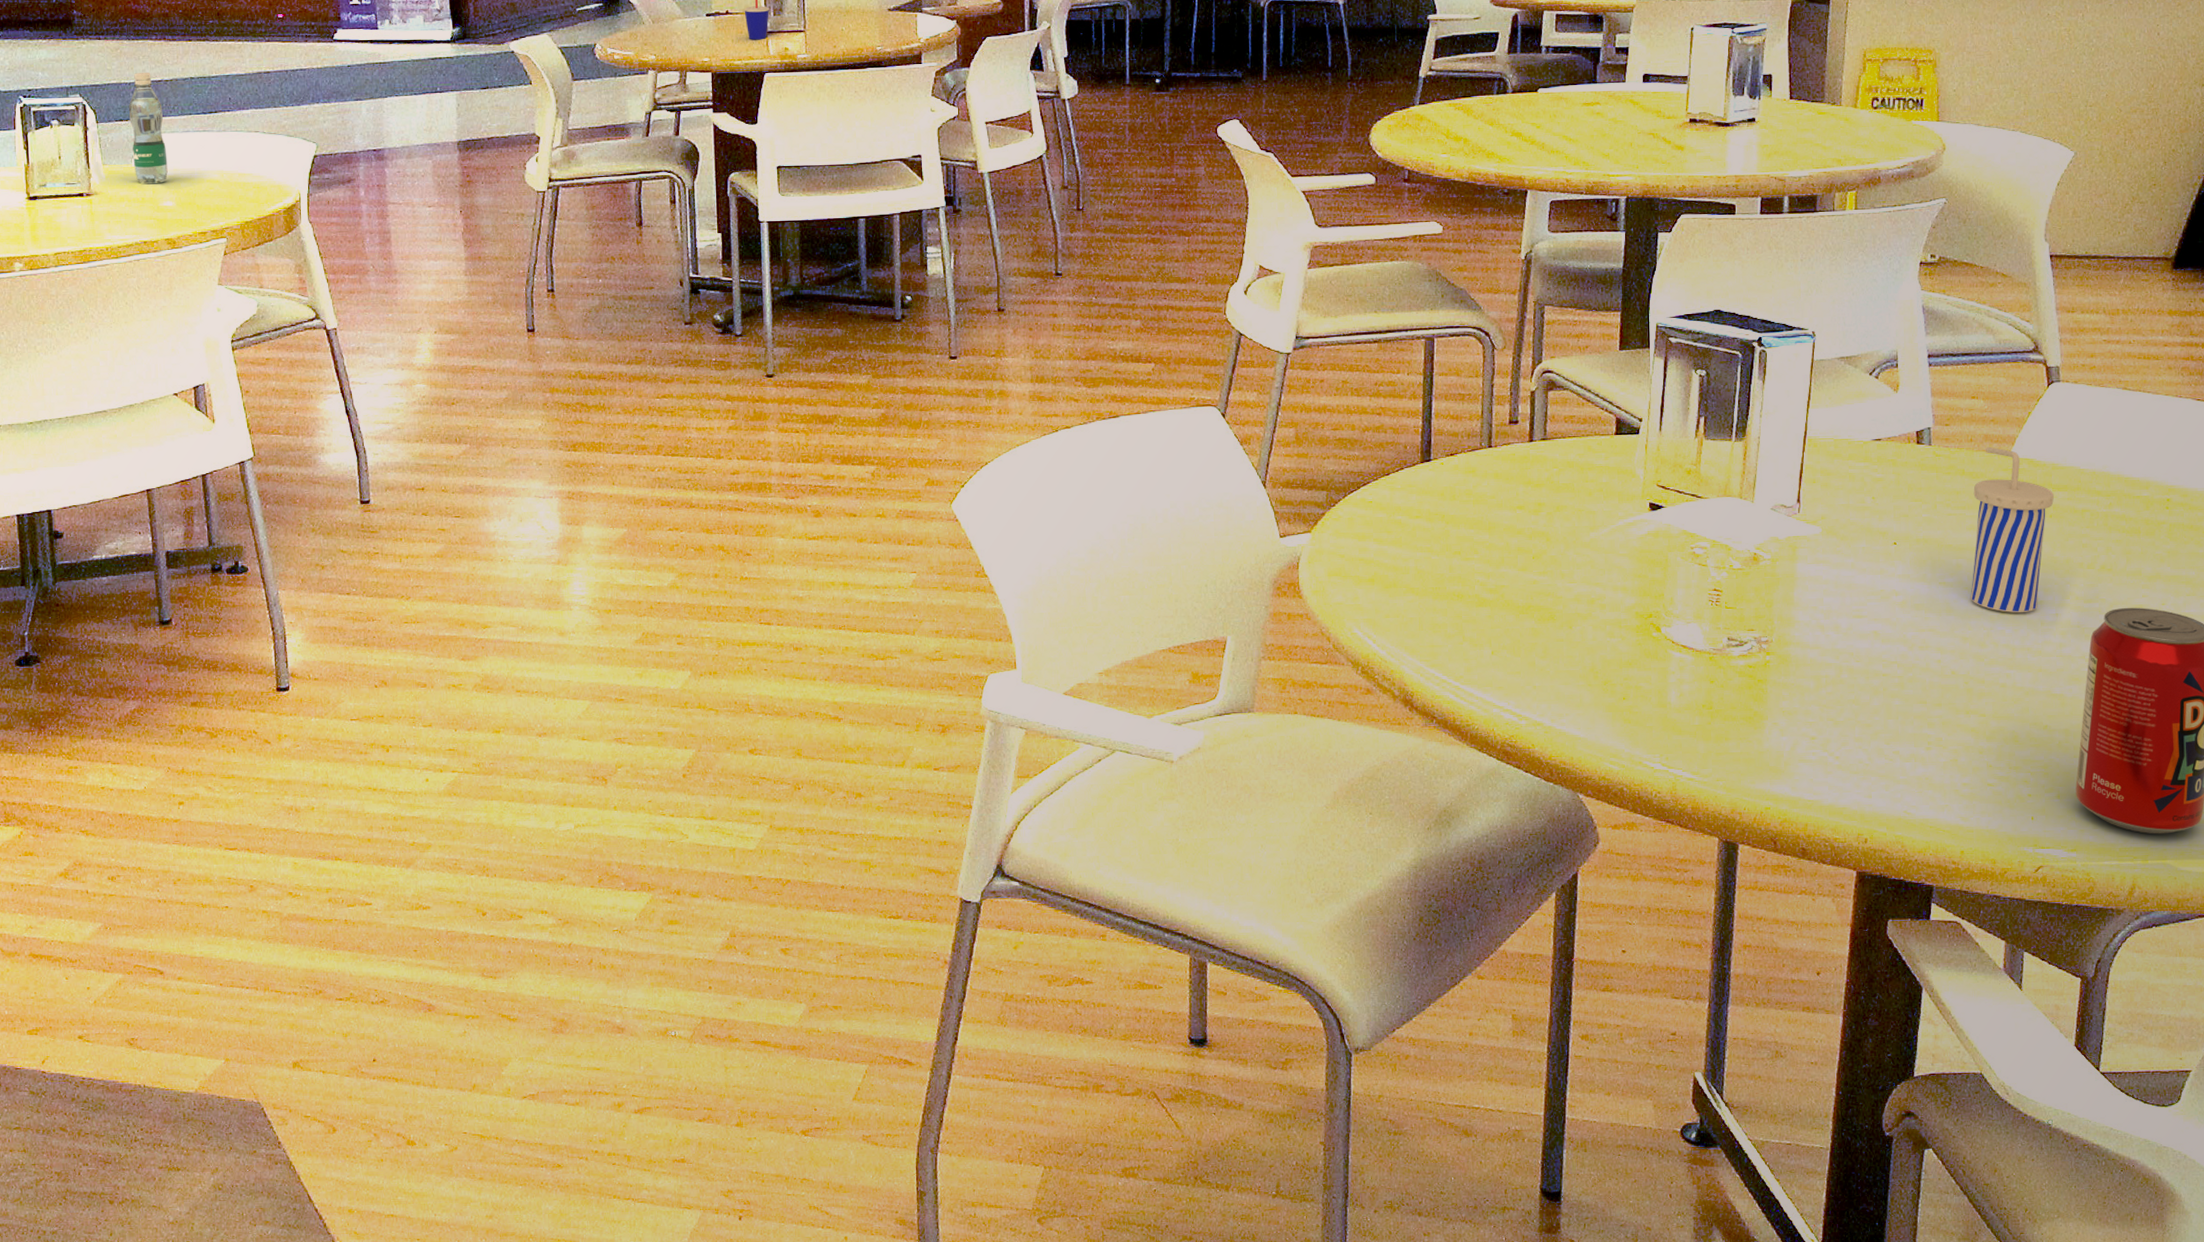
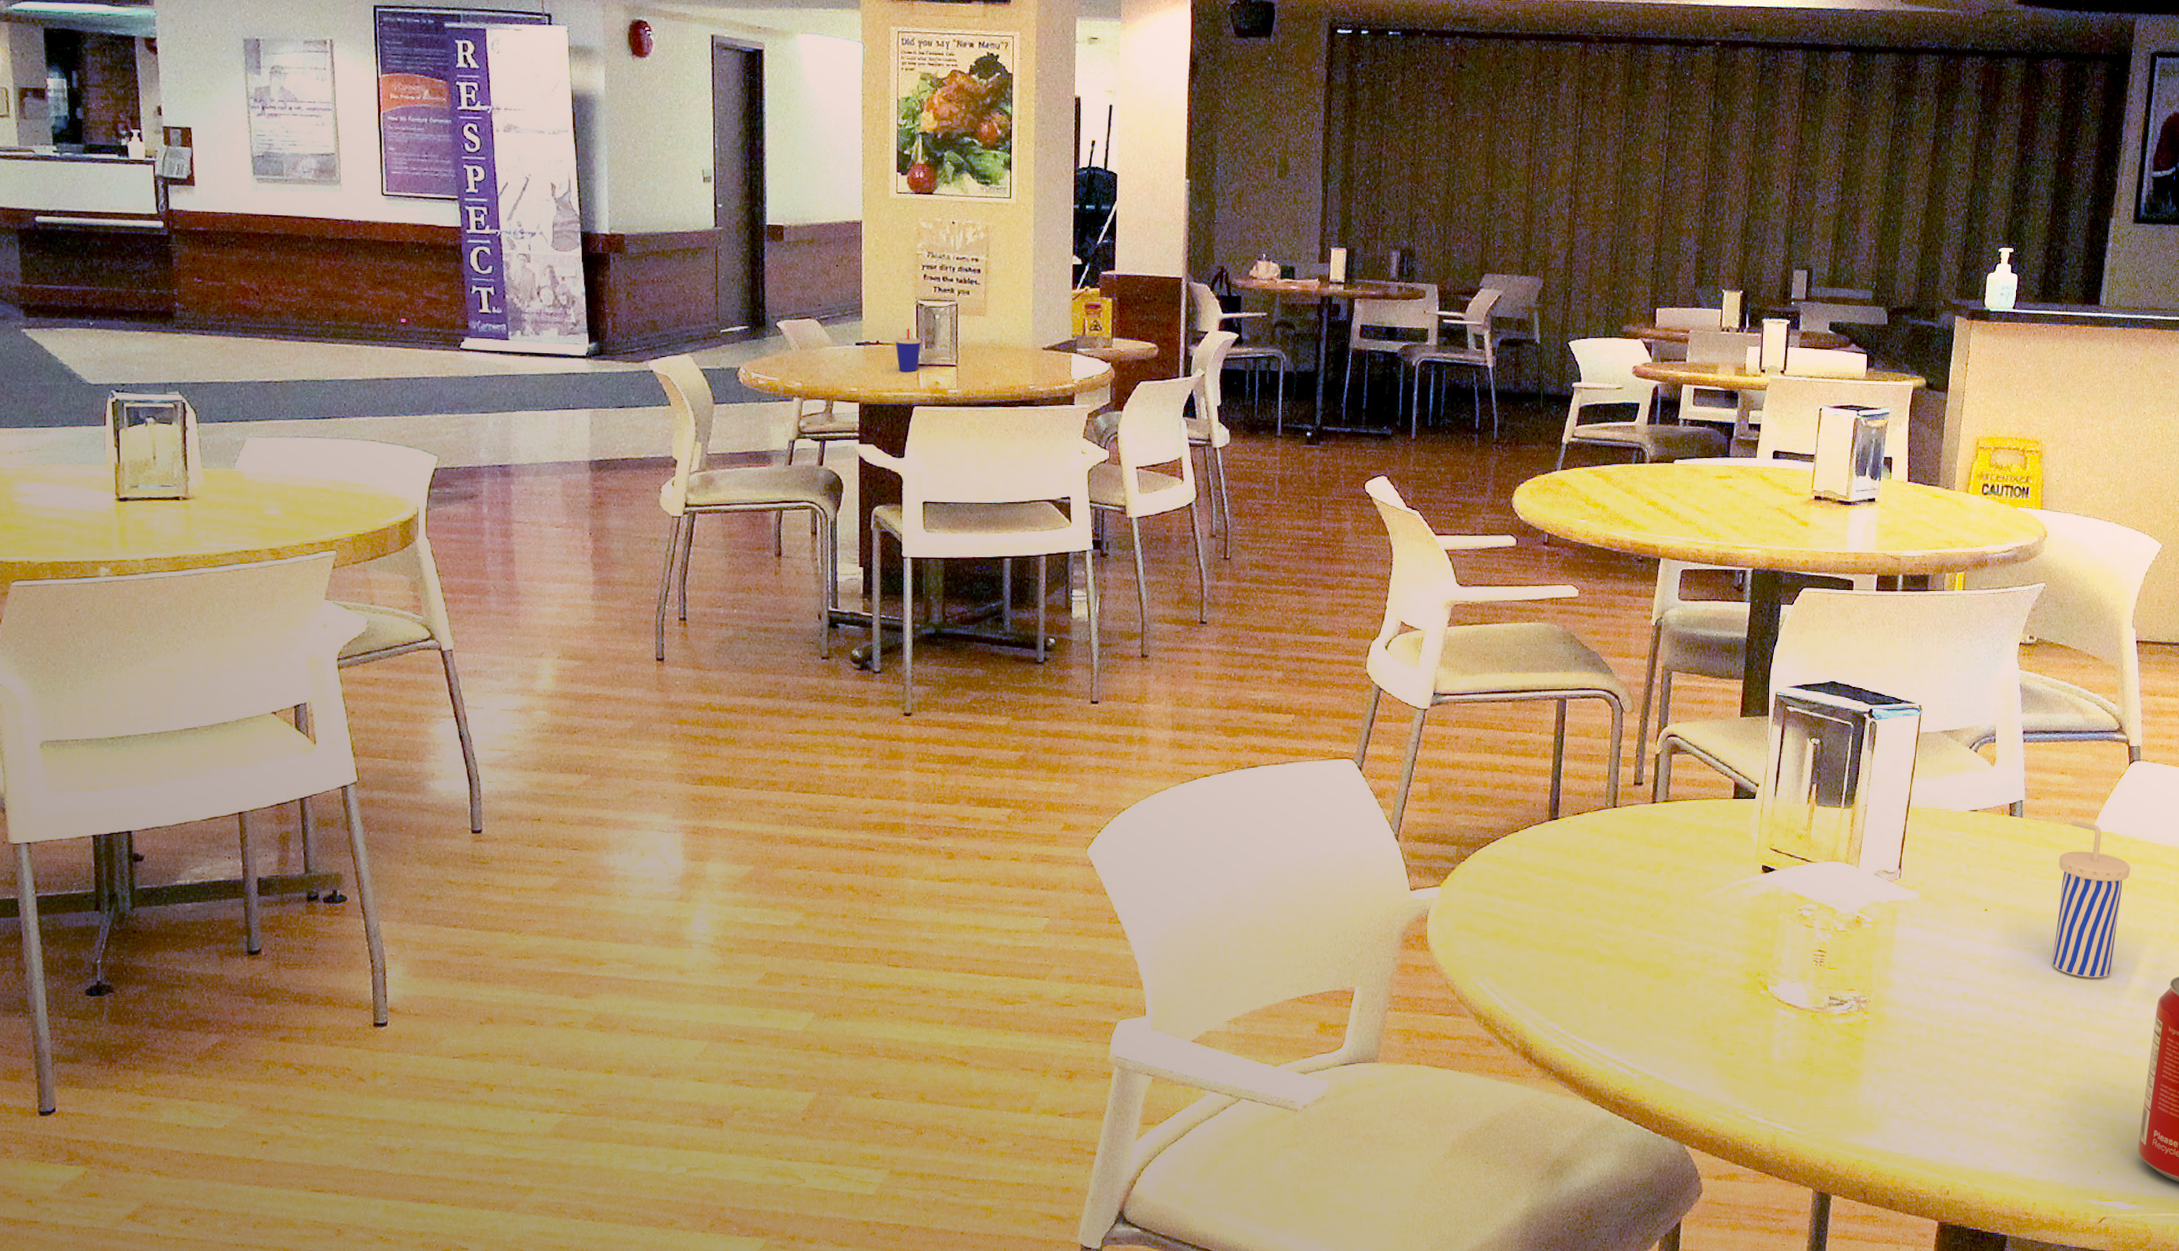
bottle: present [128,73,168,185] -> none [233,372,274,491]

